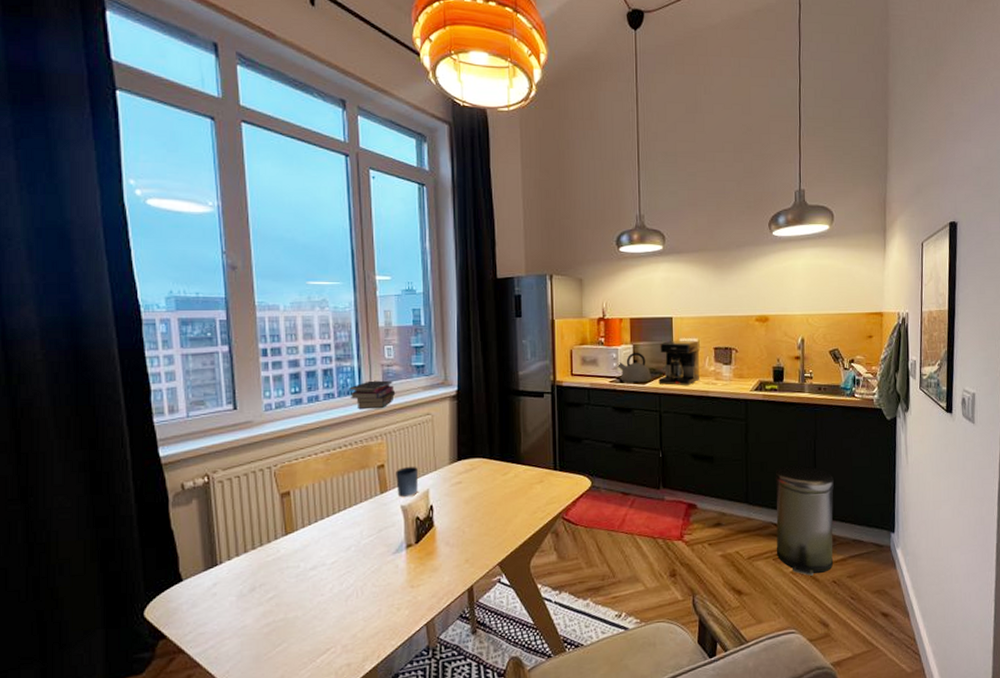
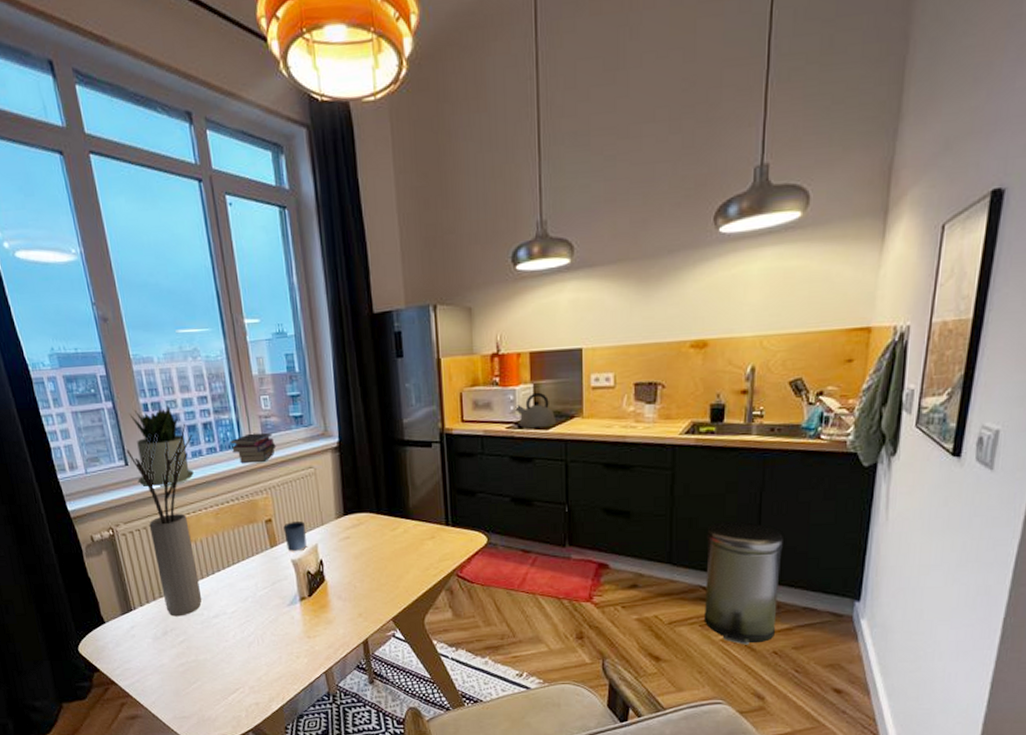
vase: none [237,369,311,571] -> present [126,423,203,617]
planter: none [245,352,308,431] -> present [129,406,194,486]
coffee maker: present [658,340,700,386] -> none [564,376,616,431]

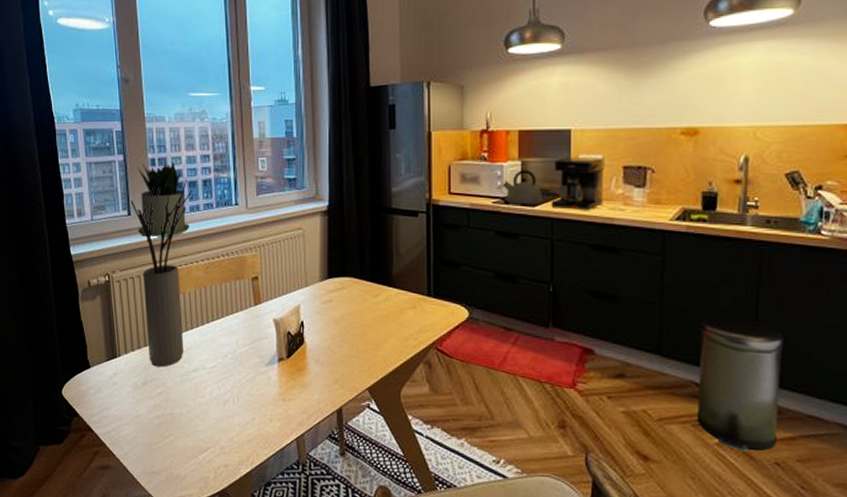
books: present [230,432,277,463] -> none [226,192,269,220]
mug: present [283,520,307,552] -> none [269,280,290,312]
coffee maker: none [564,376,616,431] -> present [551,156,605,211]

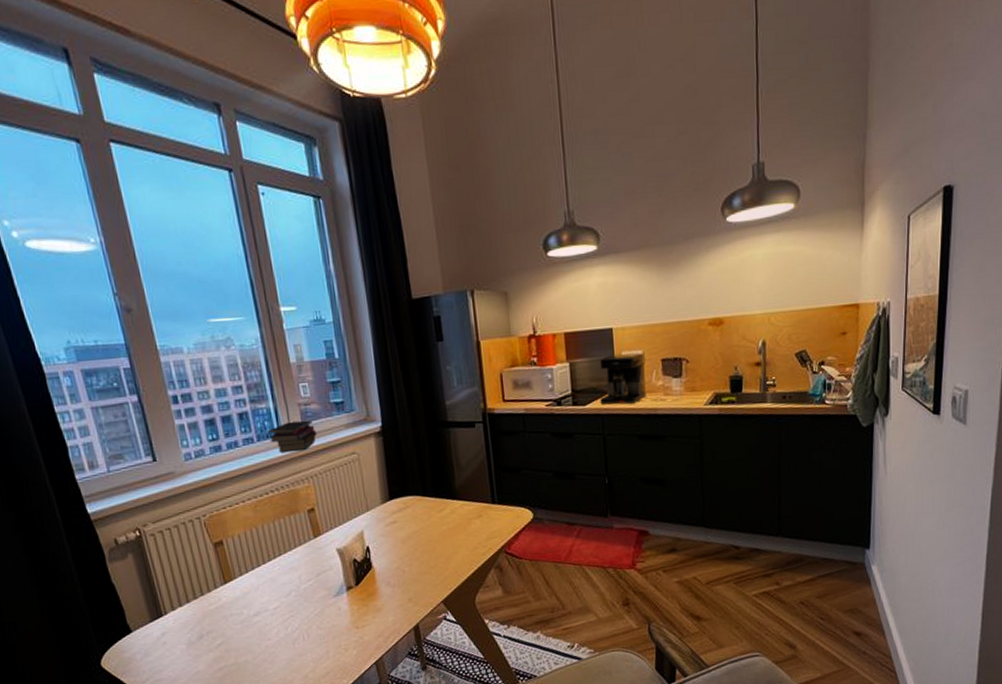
vase: present [131,179,193,367] -> none [154,414,242,619]
planter: present [137,162,190,237] -> none [157,397,230,482]
books: none [226,192,269,220] -> present [268,420,318,452]
kettle: present [502,169,544,205] -> none [553,370,593,405]
pedal bin: present [698,314,783,452] -> none [734,482,801,598]

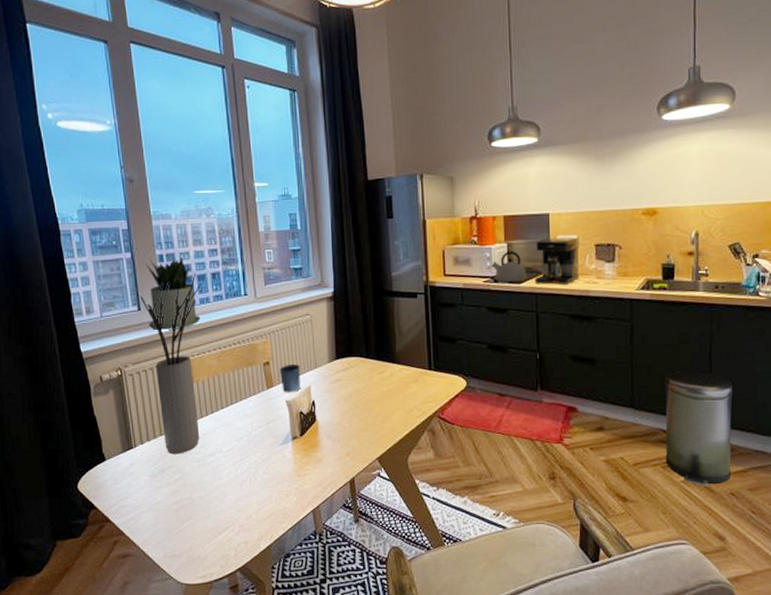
vase: none [154,414,242,619] -> present [140,273,202,455]
planter: none [157,397,230,482] -> present [145,257,201,330]
books: present [268,420,318,452] -> none [235,282,277,309]
mug: none [327,508,352,541] -> present [280,363,301,393]
kettle: none [553,370,593,405] -> present [491,250,528,283]
pedal bin: none [734,482,801,598] -> present [664,369,733,486]

